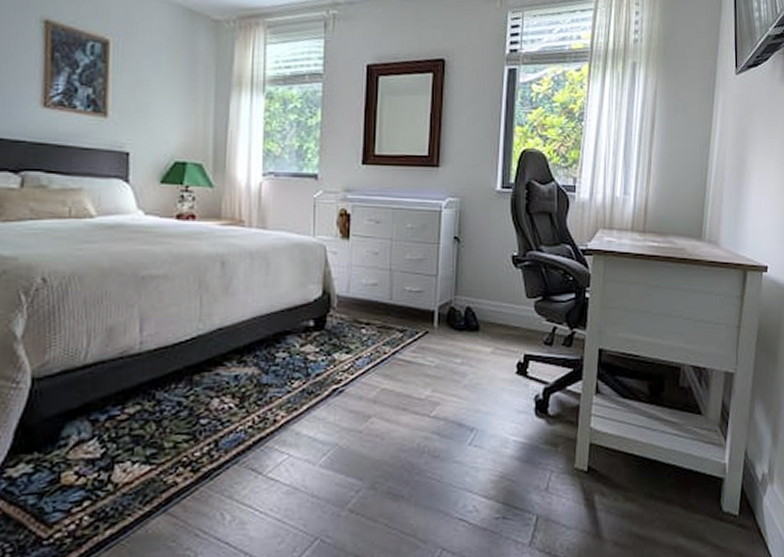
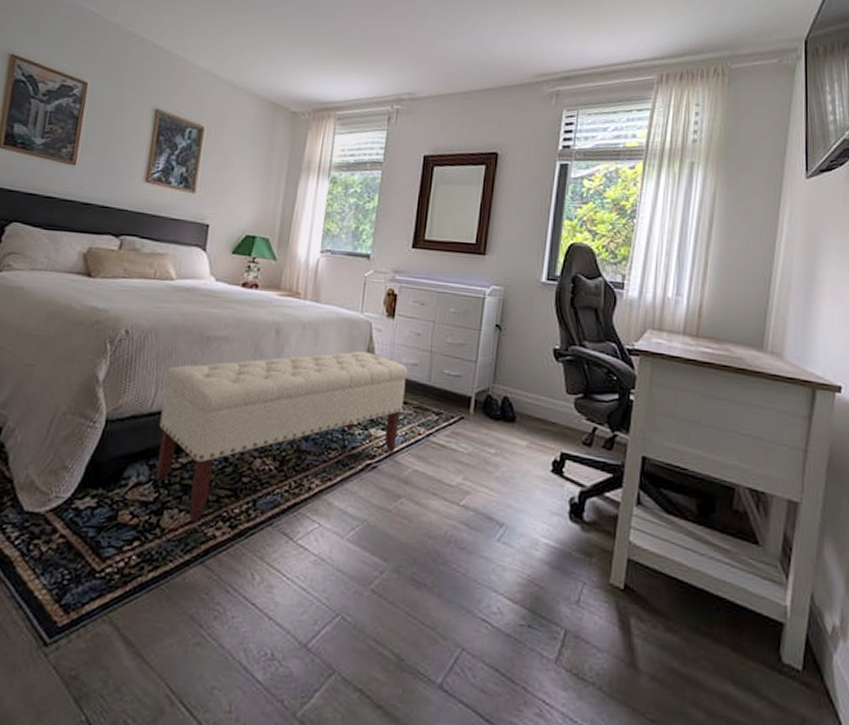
bench: none [96,277,368,473] -> present [155,351,408,523]

